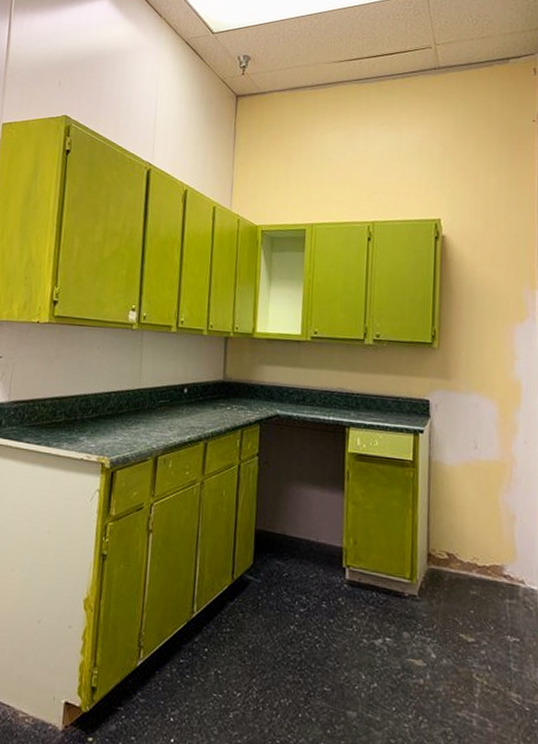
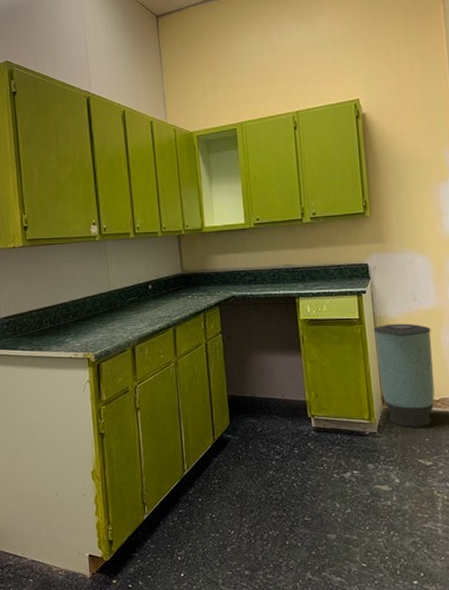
trash can: none [426,471,489,596] -> present [373,323,435,427]

